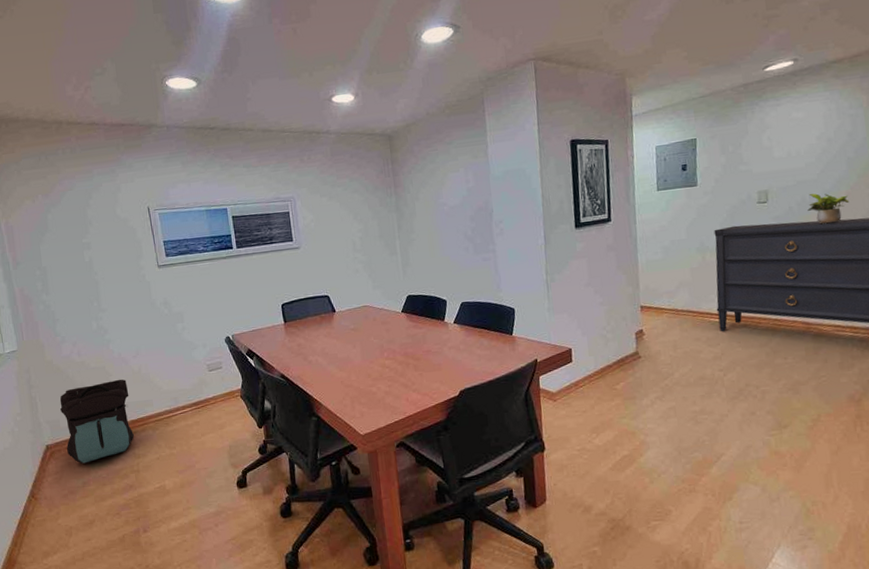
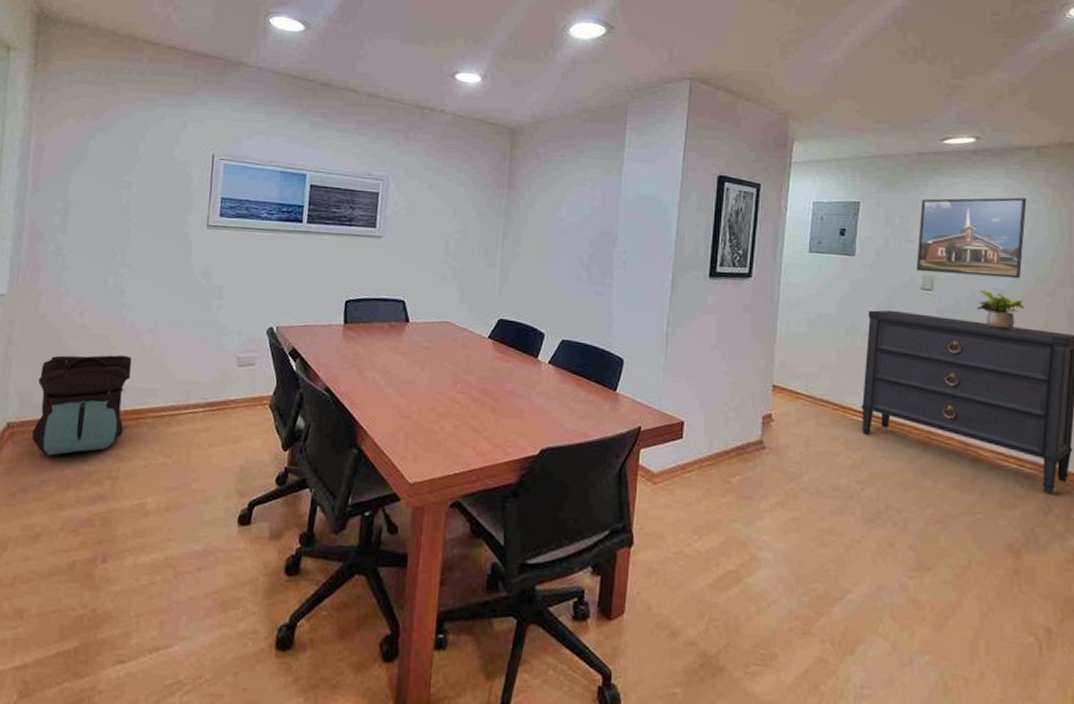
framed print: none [750,105,845,189] -> present [916,197,1027,279]

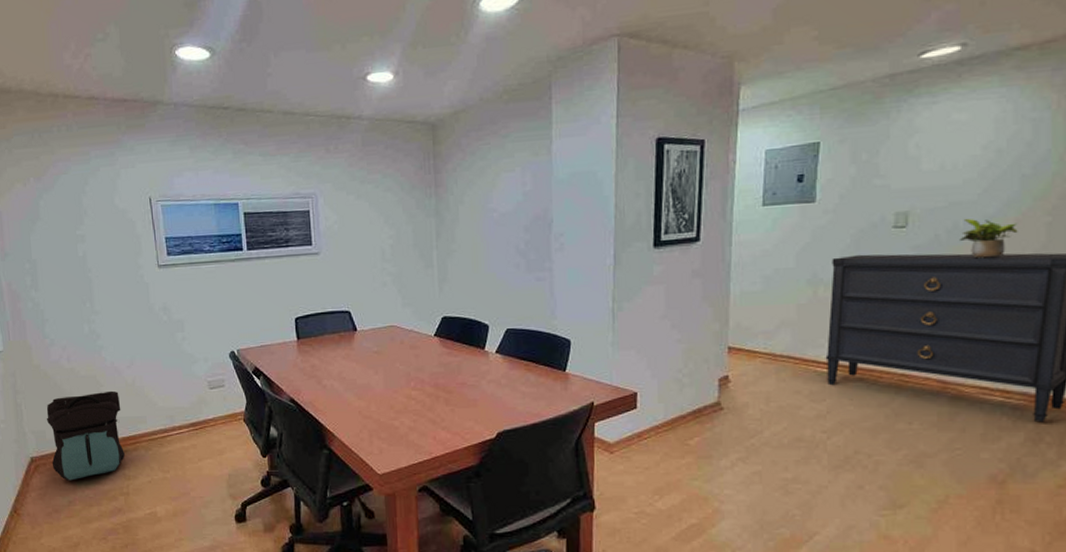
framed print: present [916,197,1027,279] -> none [887,106,1025,209]

